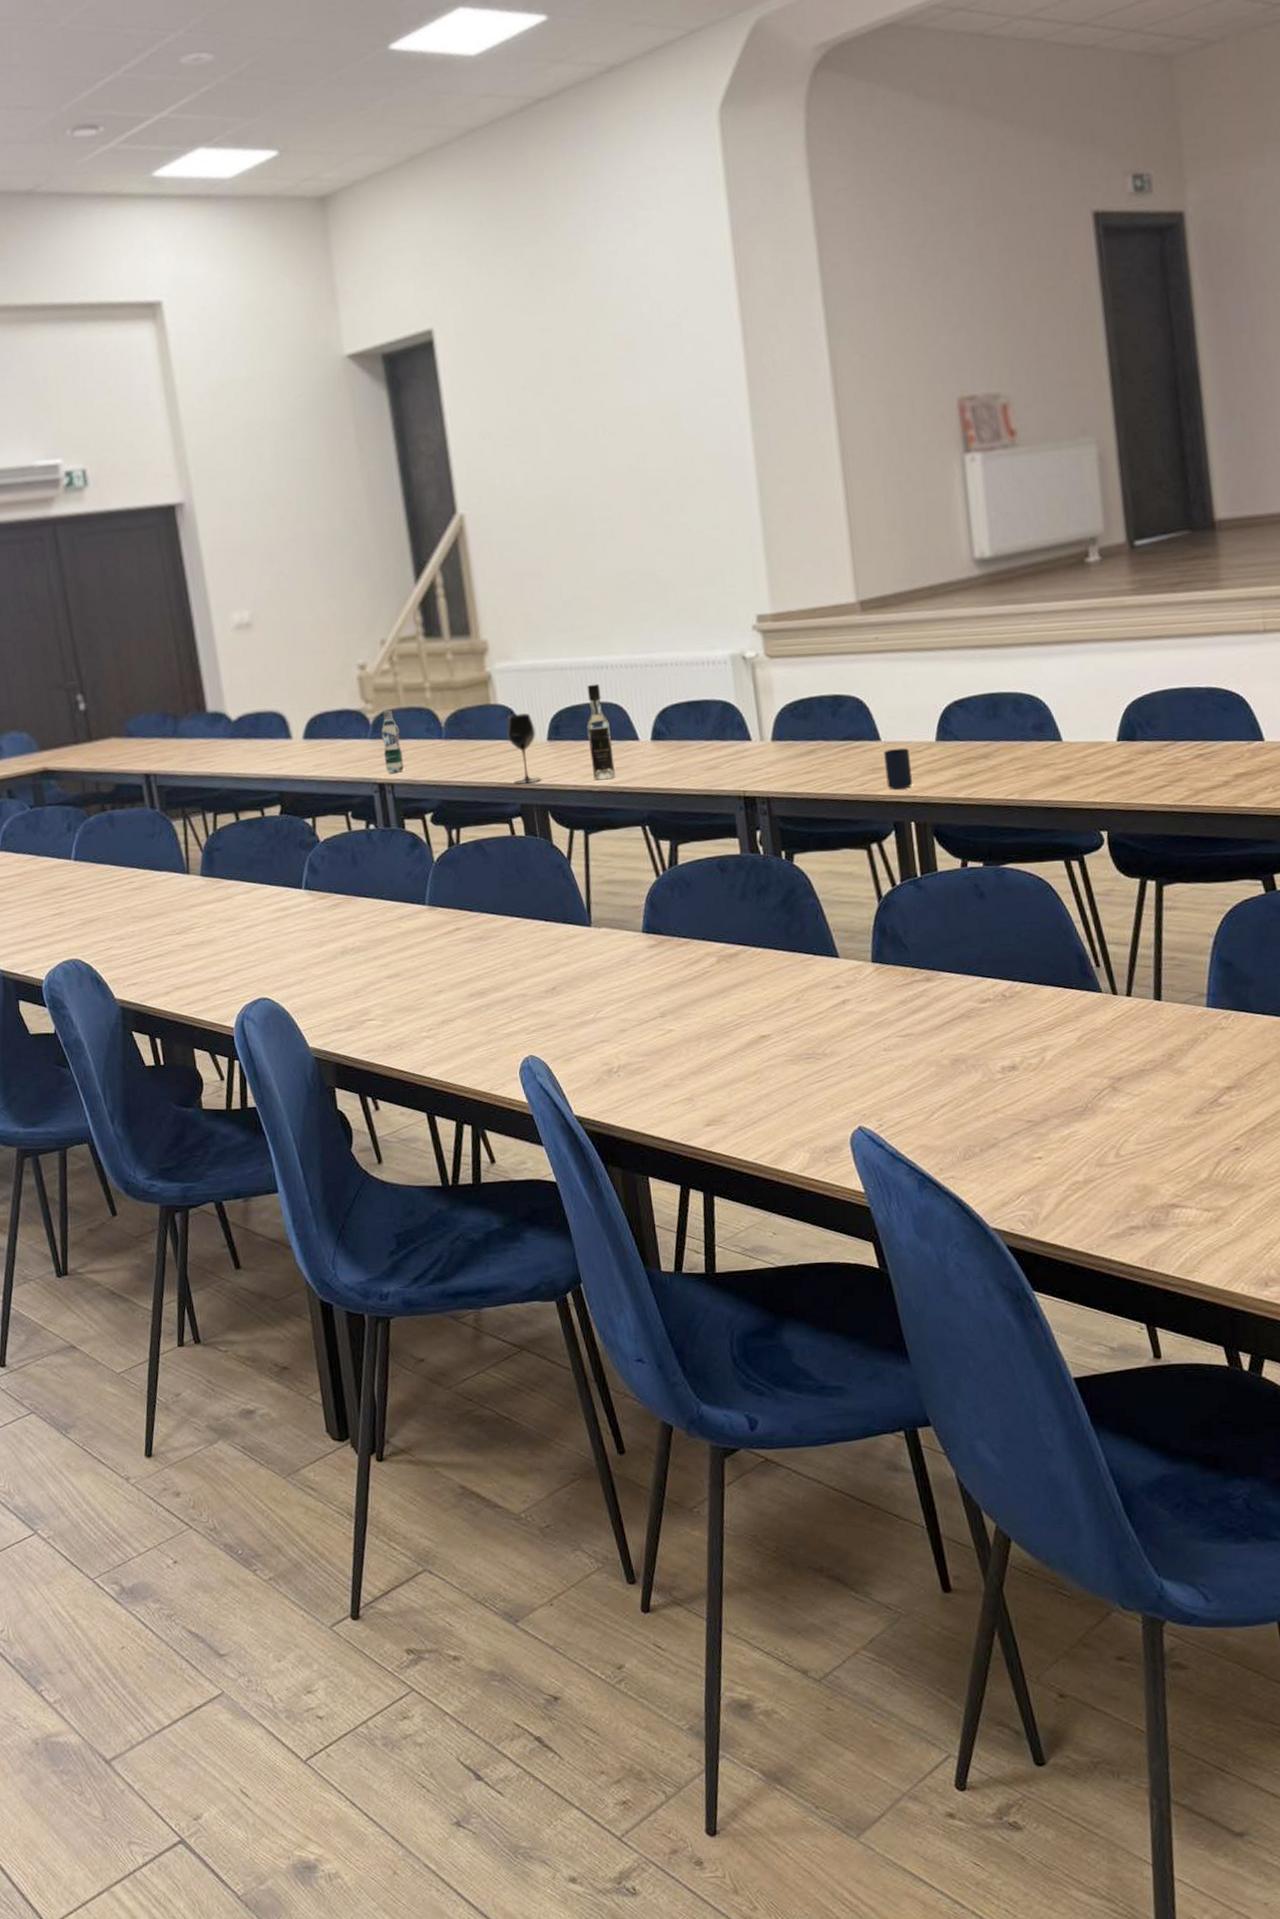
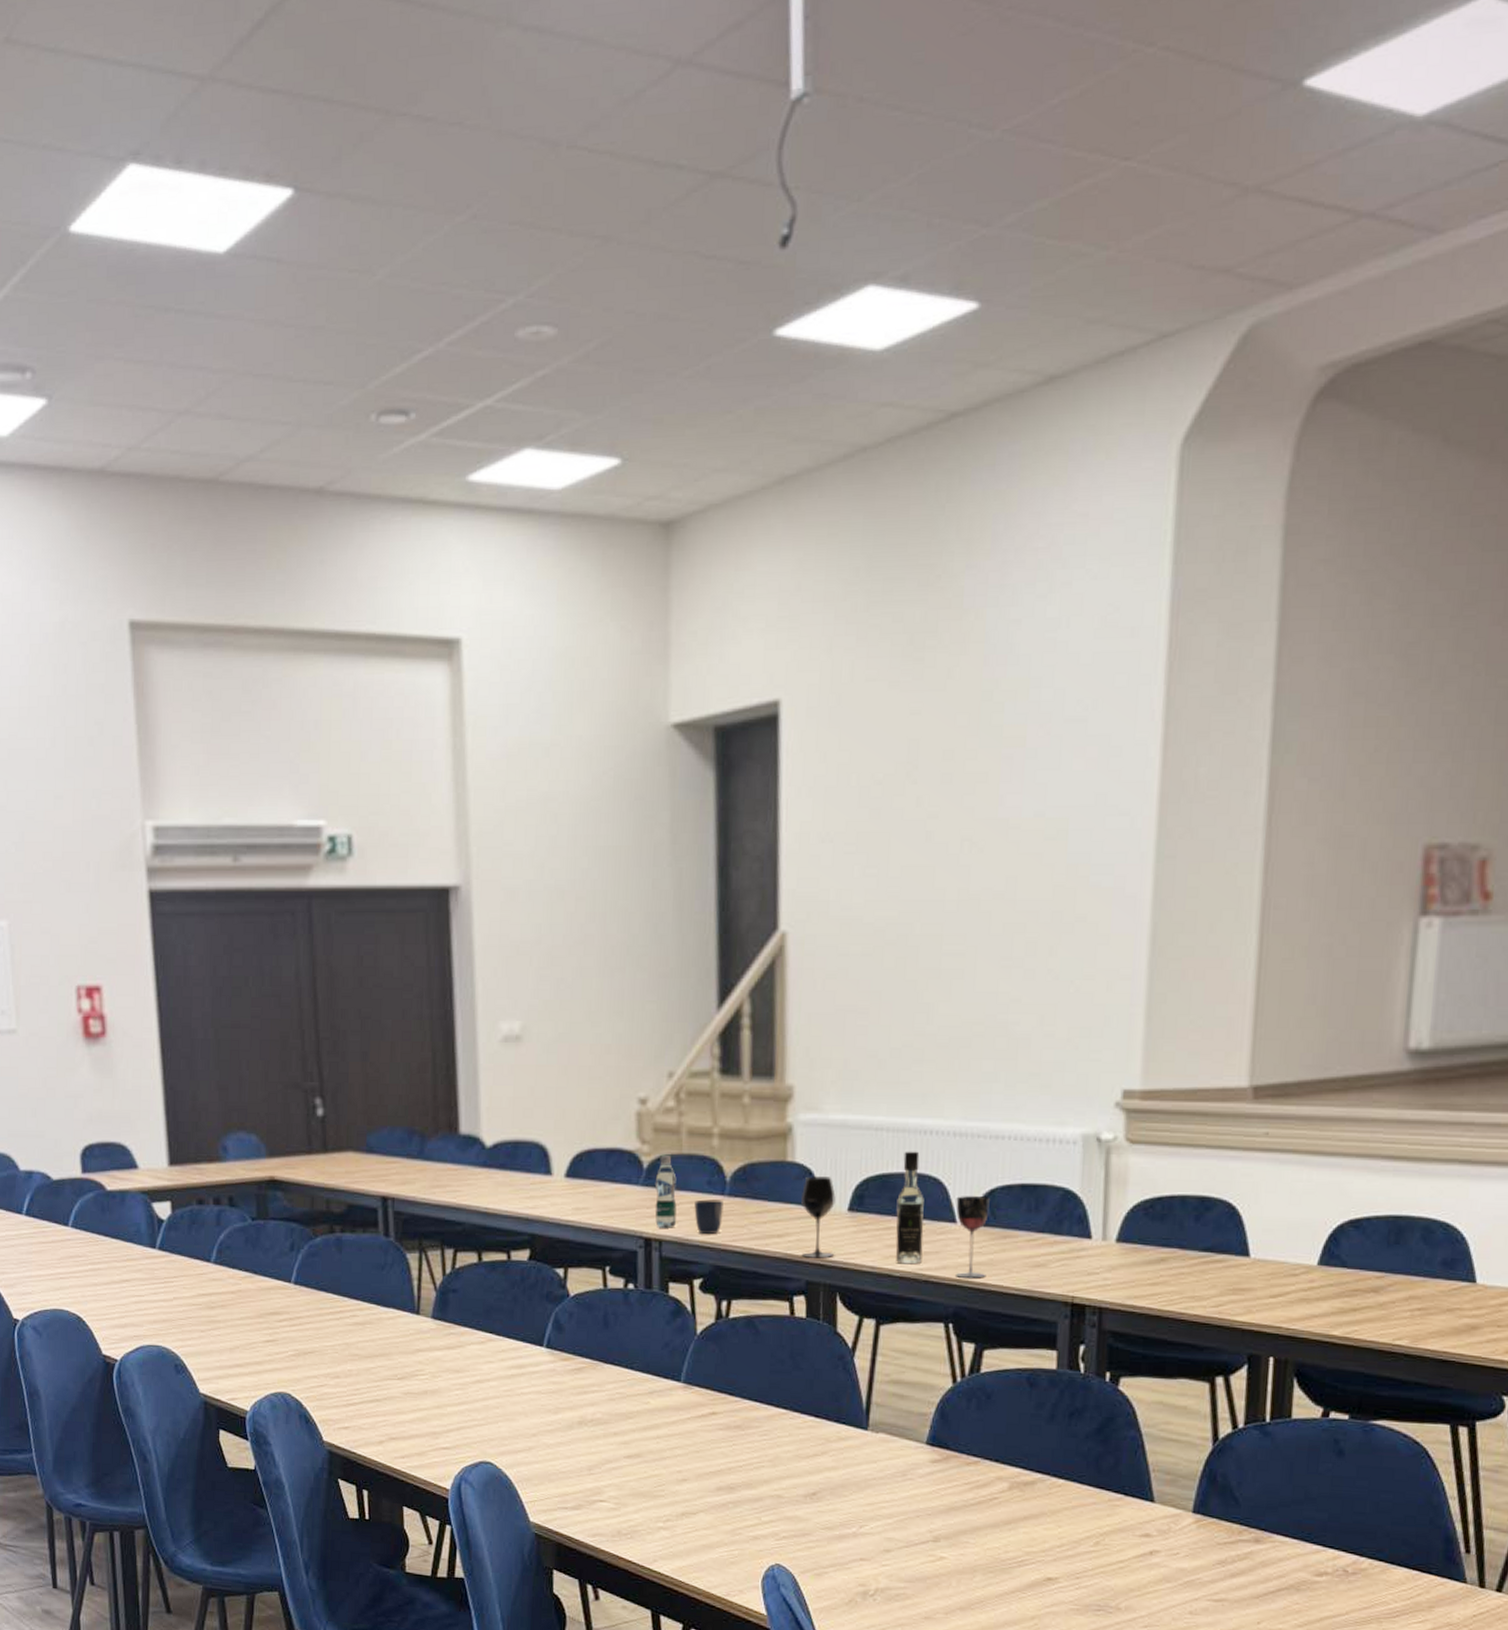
cup: none [417,743,443,774] -> present [694,1199,723,1234]
wineglass: none [636,715,670,786] -> present [956,1196,990,1278]
cup: present [884,748,913,790] -> none [1248,1268,1282,1317]

